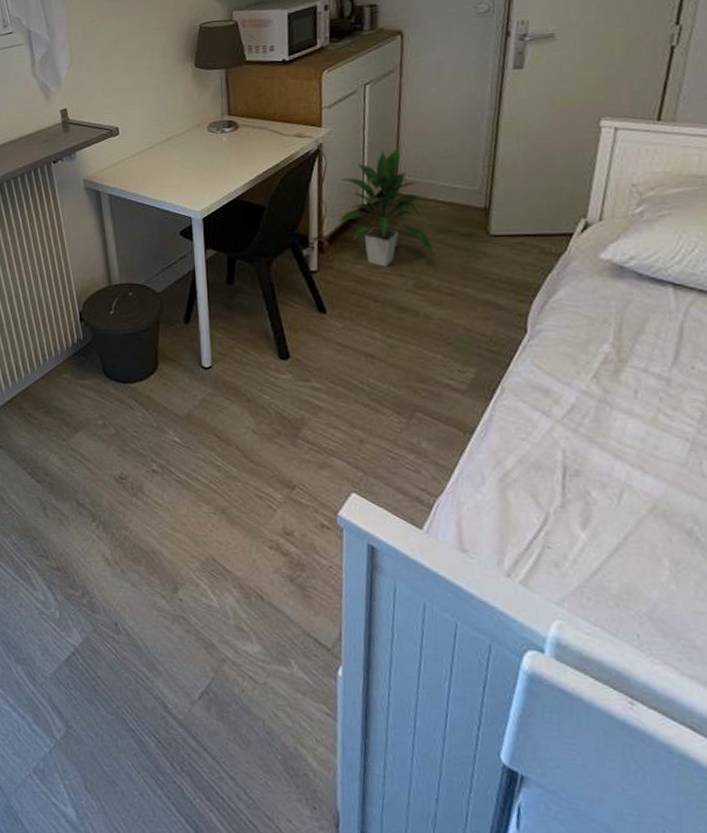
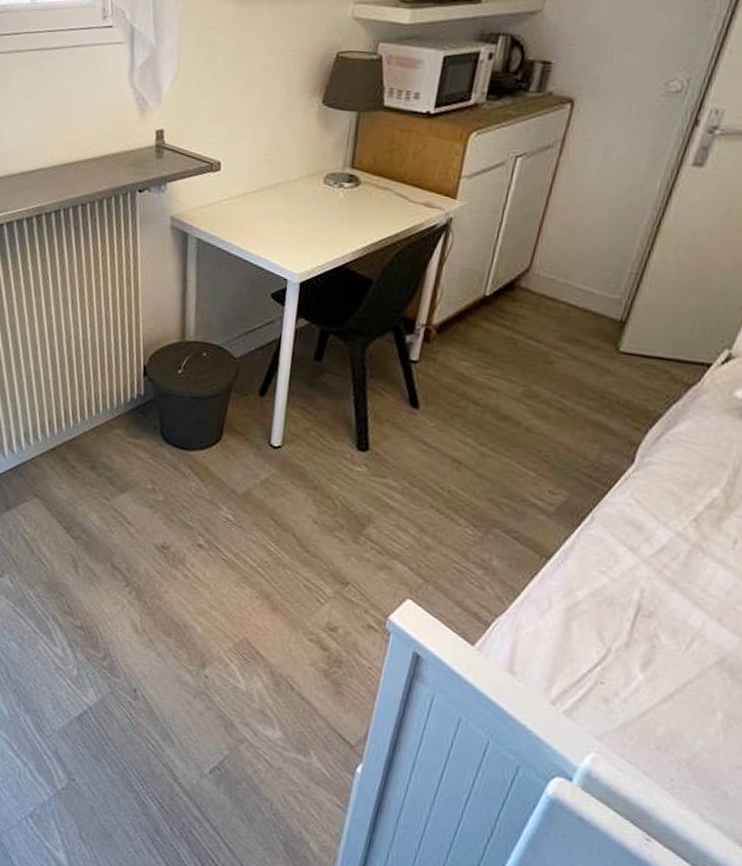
indoor plant: present [336,147,434,267] -> none [450,236,556,369]

